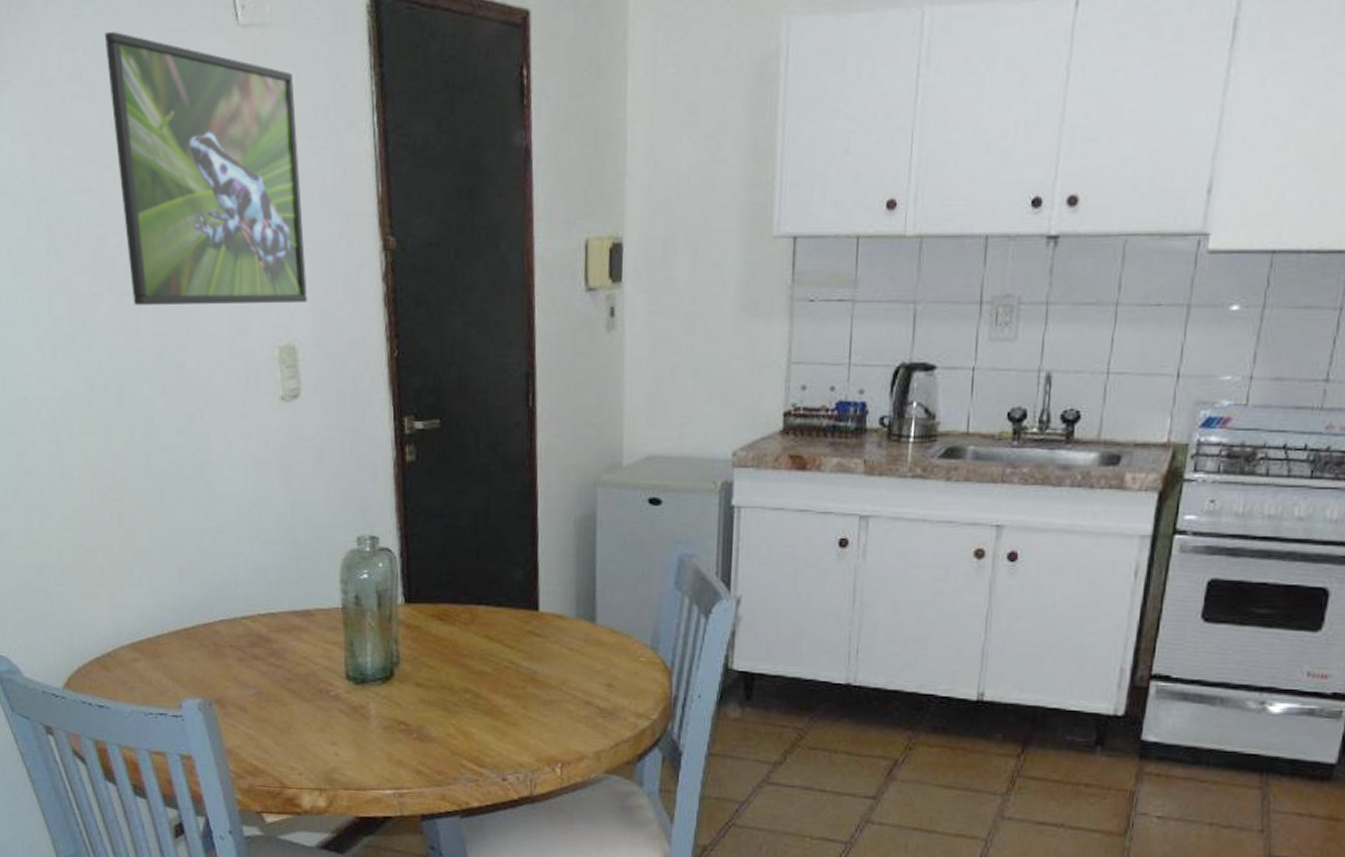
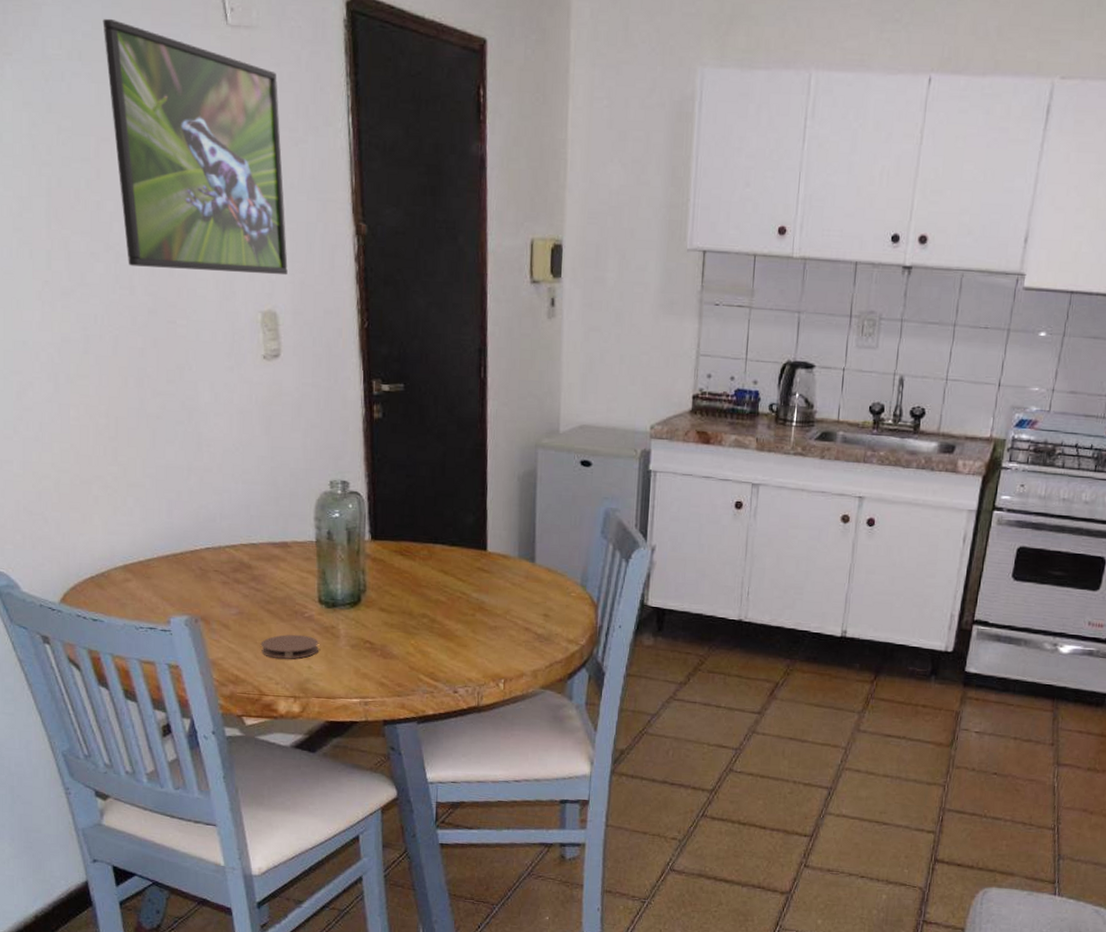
coaster: none [281,716,346,746] -> present [260,634,319,659]

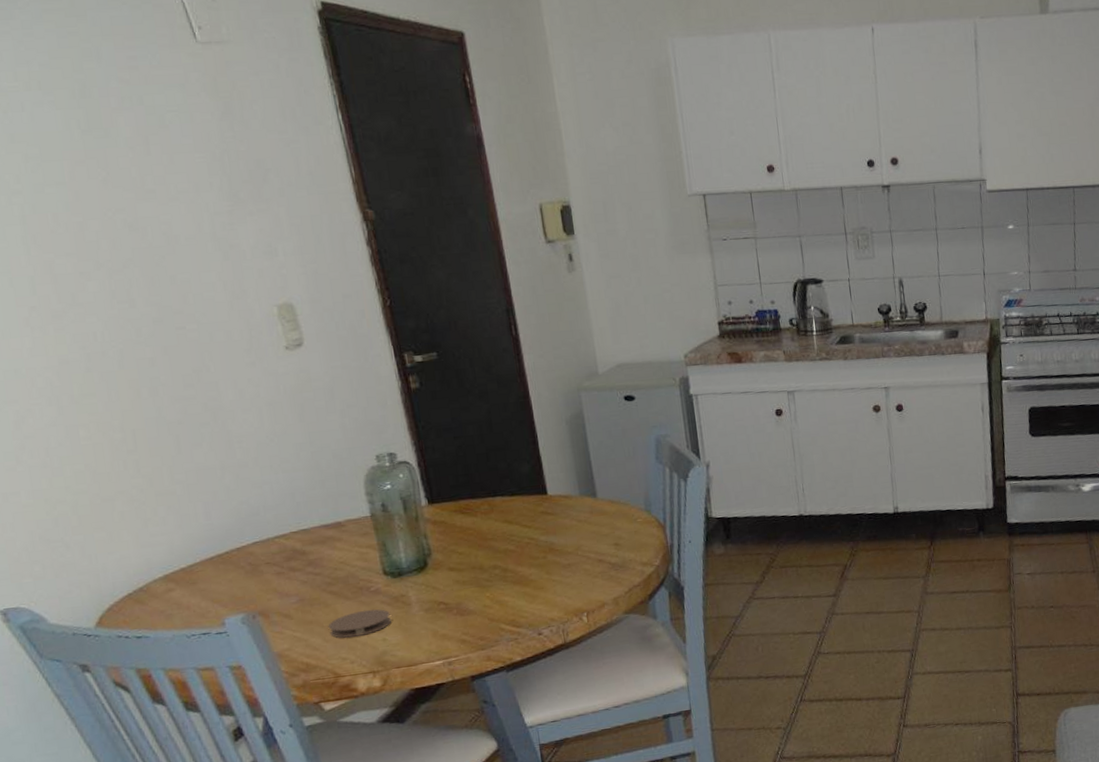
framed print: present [102,18,288,276] -> none [60,47,299,280]

